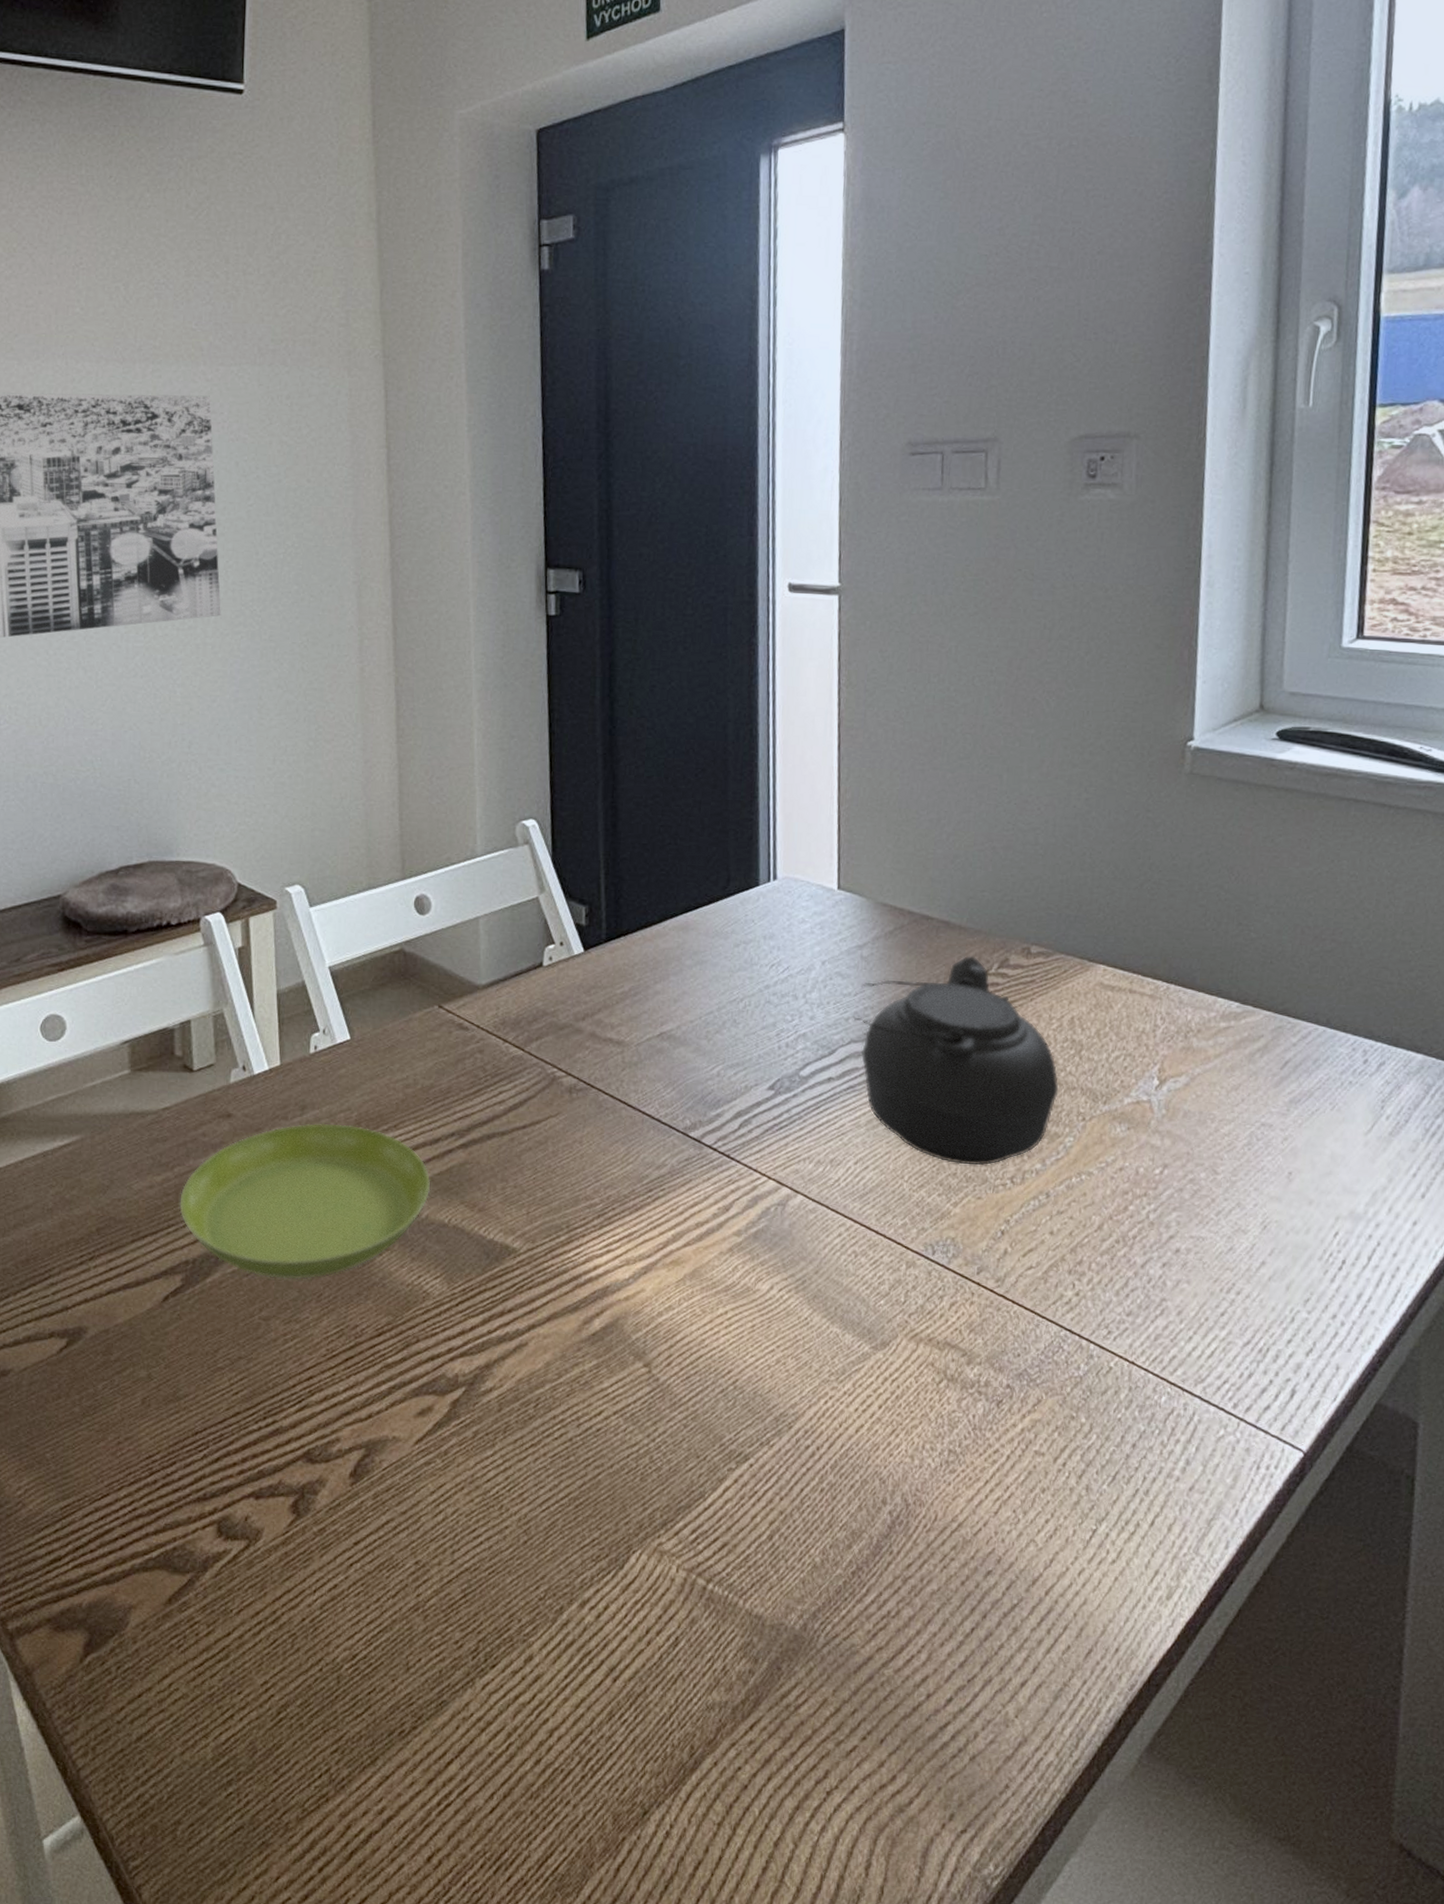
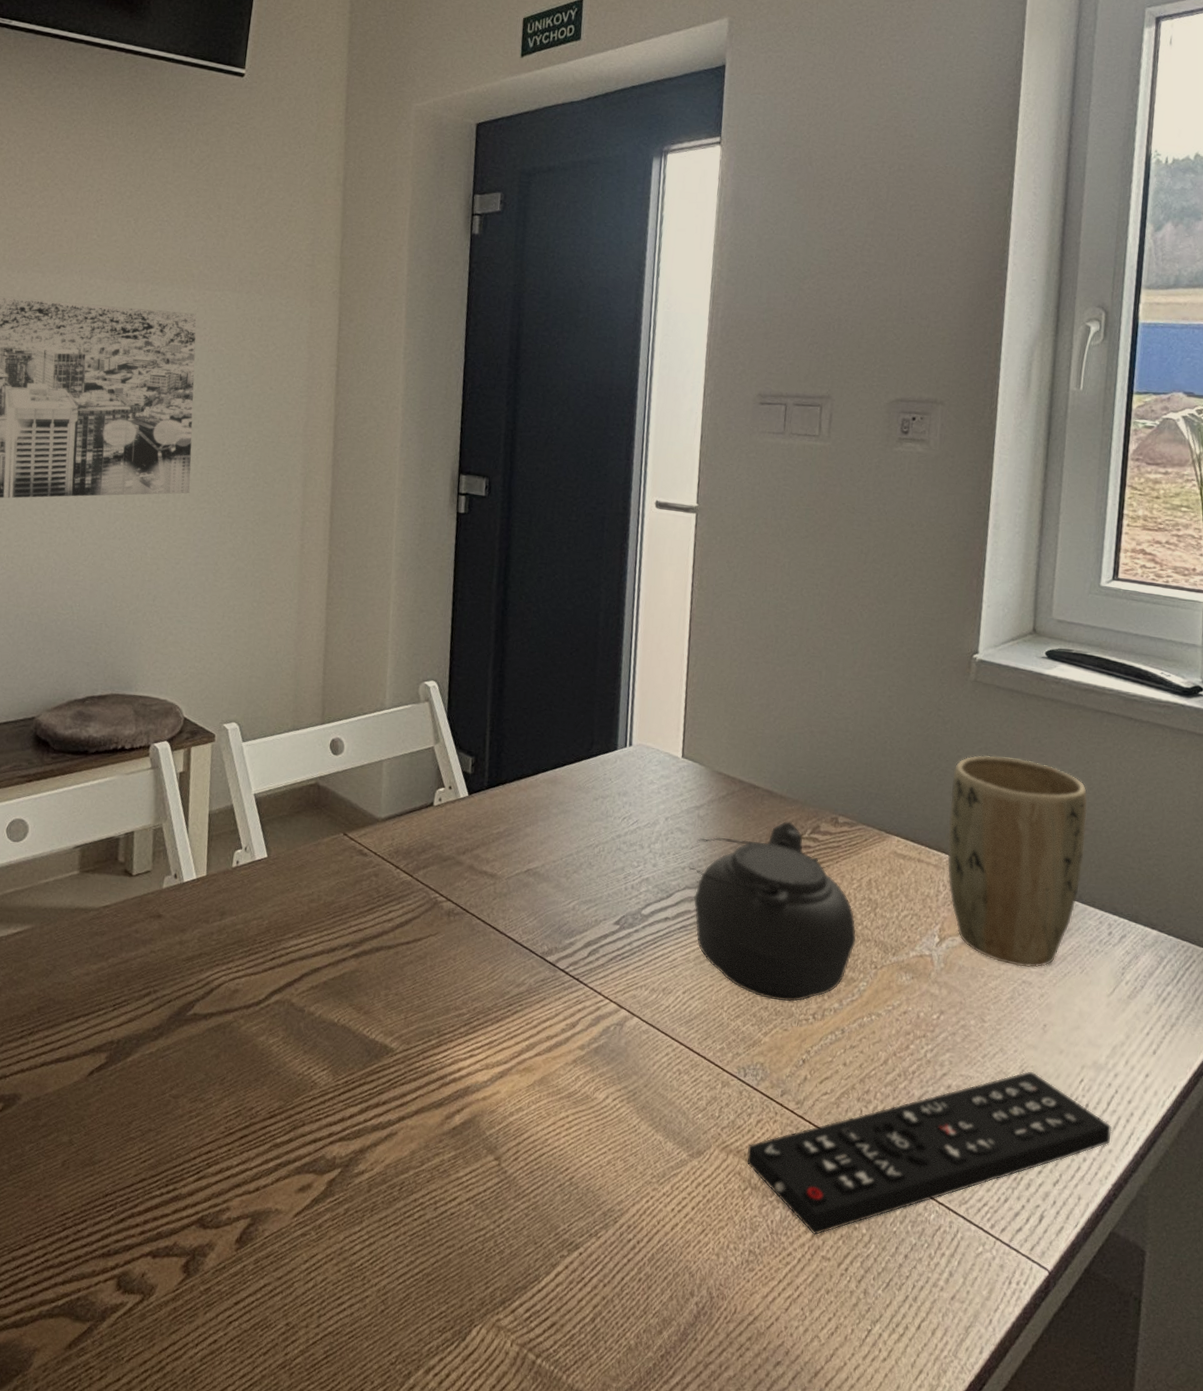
saucer: present [179,1123,431,1280] -> none [109,927,326,1064]
remote control: none [940,1227,1374,1429] -> present [747,1071,1112,1236]
plant pot: none [1164,861,1334,1108] -> present [947,755,1088,968]

